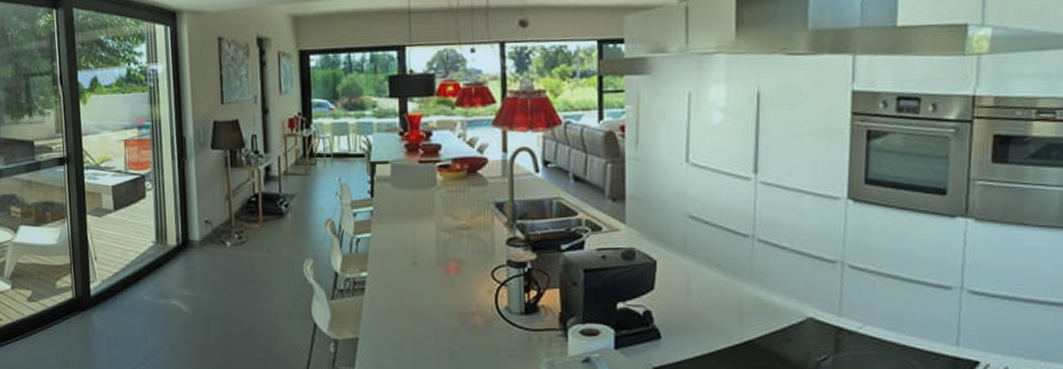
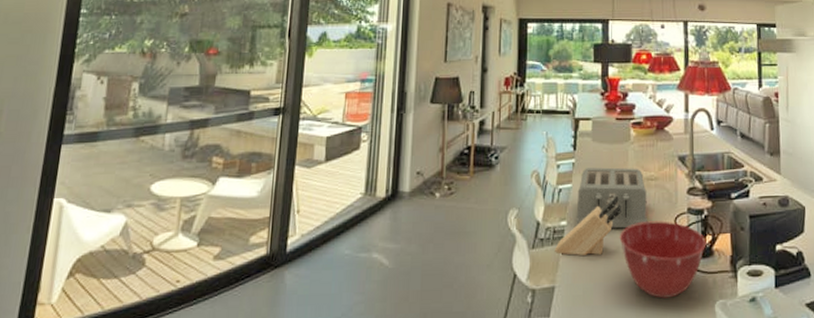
knife block: none [355,245,429,309] -> present [554,195,621,256]
toaster: none [377,215,459,280] -> present [576,167,647,228]
mixing bowl: none [427,274,530,354] -> present [619,221,707,298]

